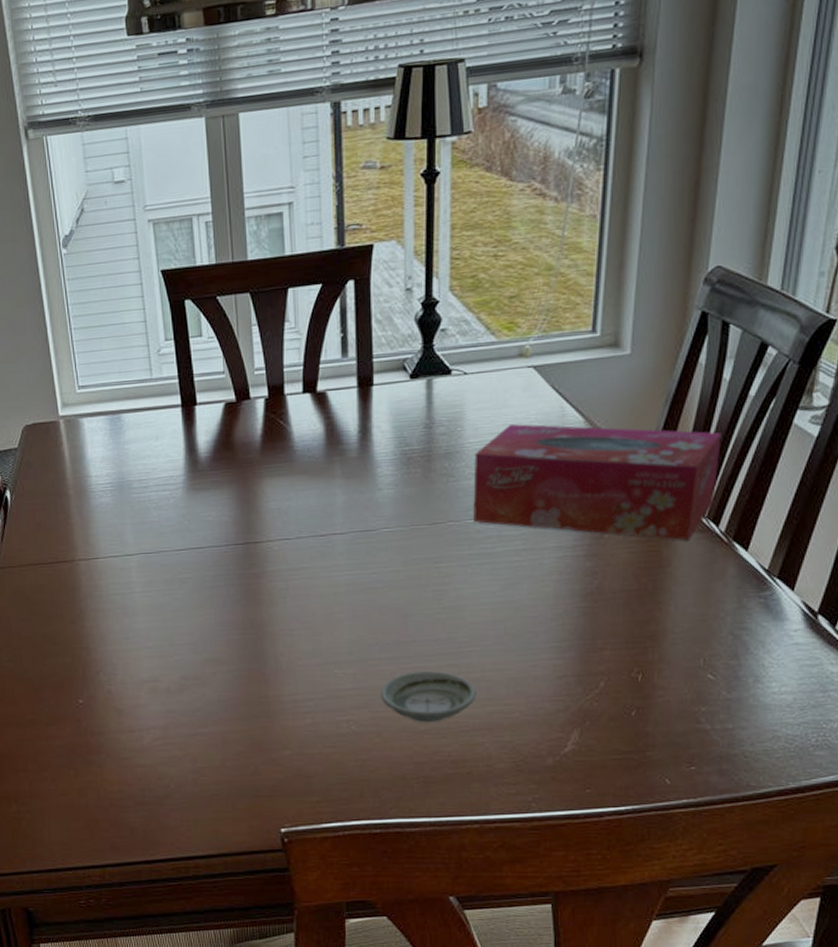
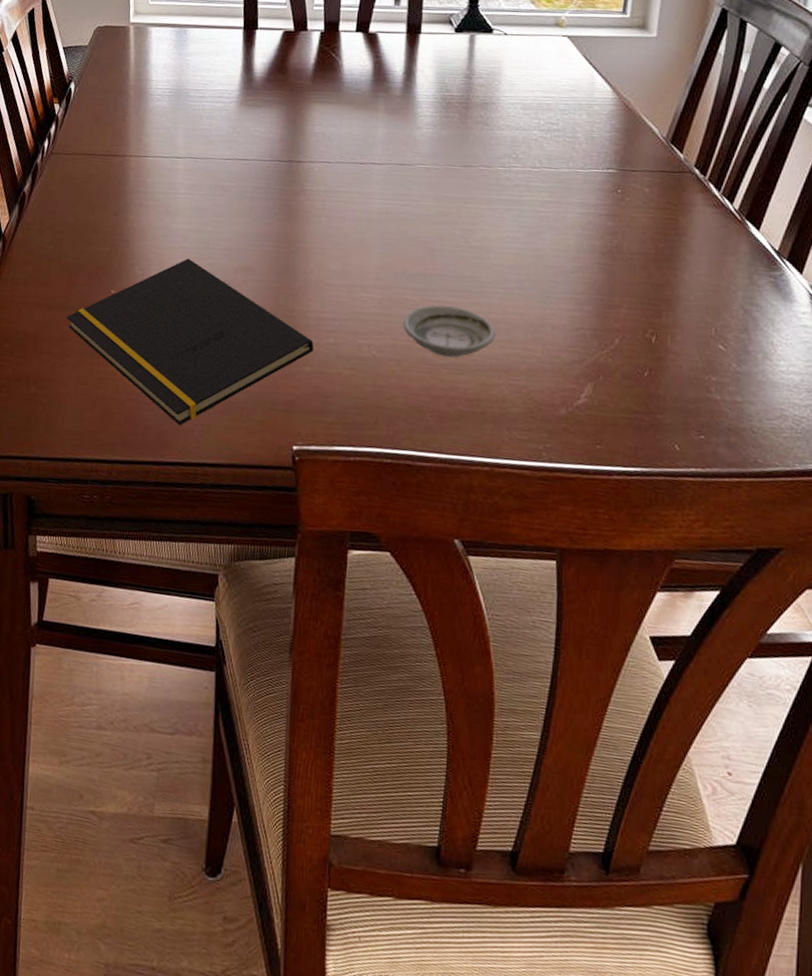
notepad: none [37,658,291,824] -> present [66,259,314,426]
tissue box: present [473,423,721,541] -> none [504,84,737,214]

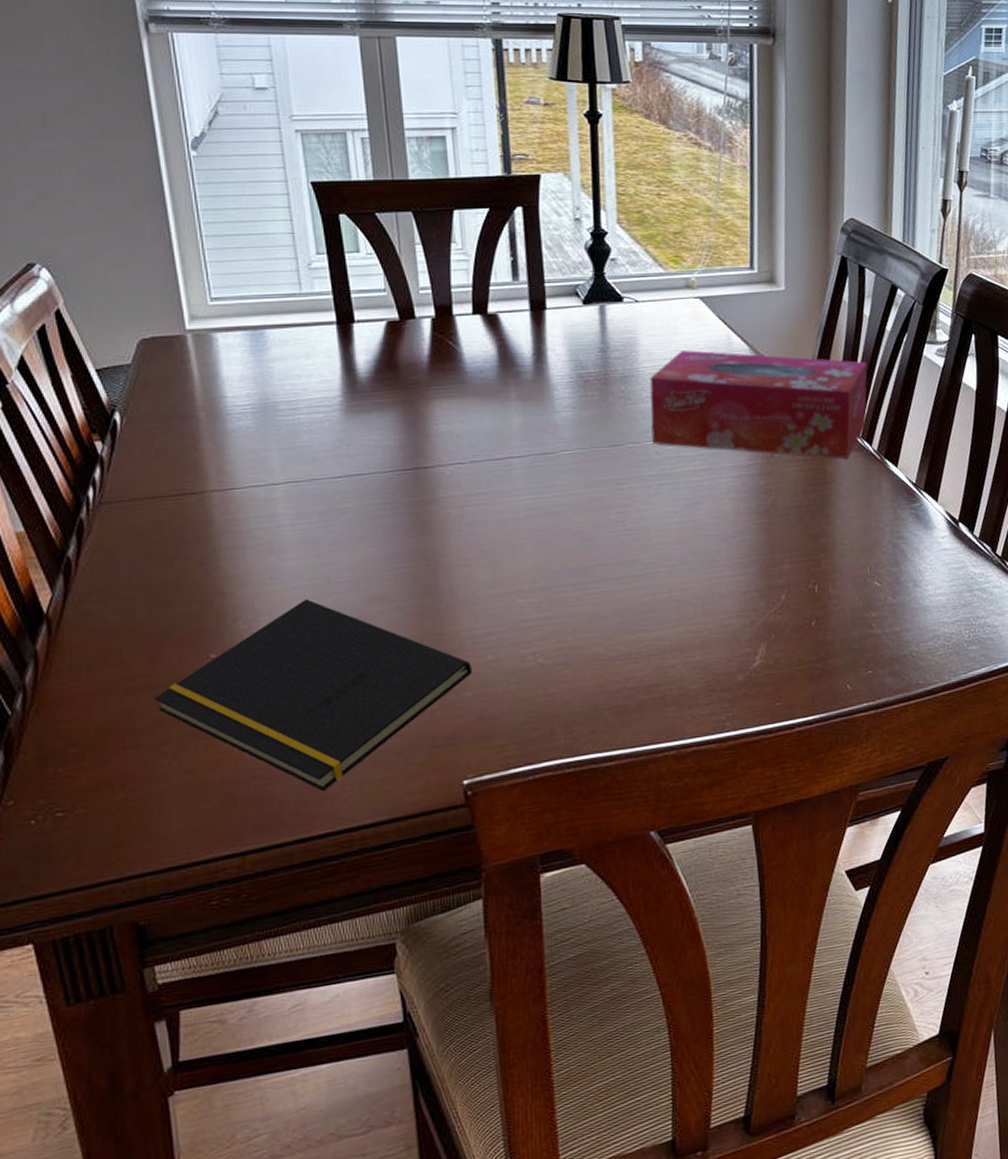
saucer: present [403,305,496,358] -> none [567,594,666,649]
tissue box: none [504,84,737,214] -> present [649,349,868,459]

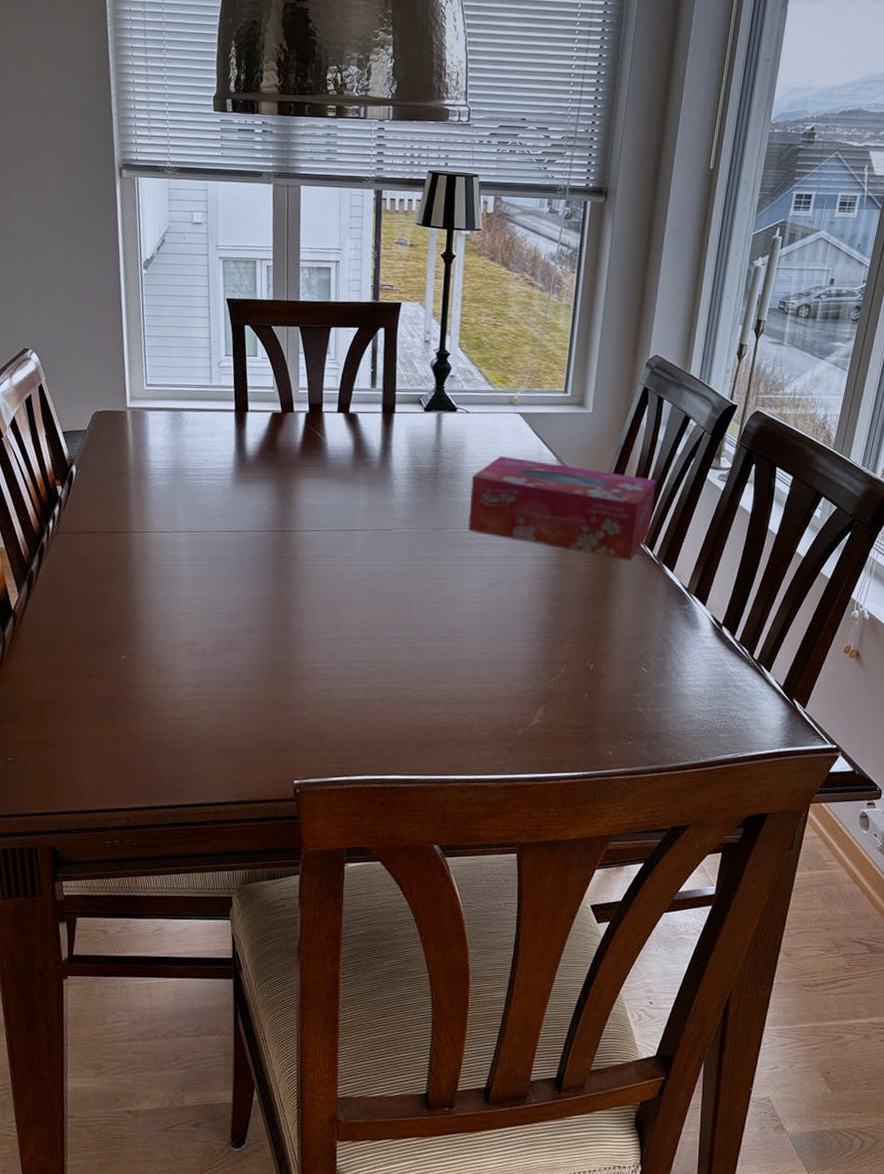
notepad: present [154,599,472,792] -> none [80,623,309,772]

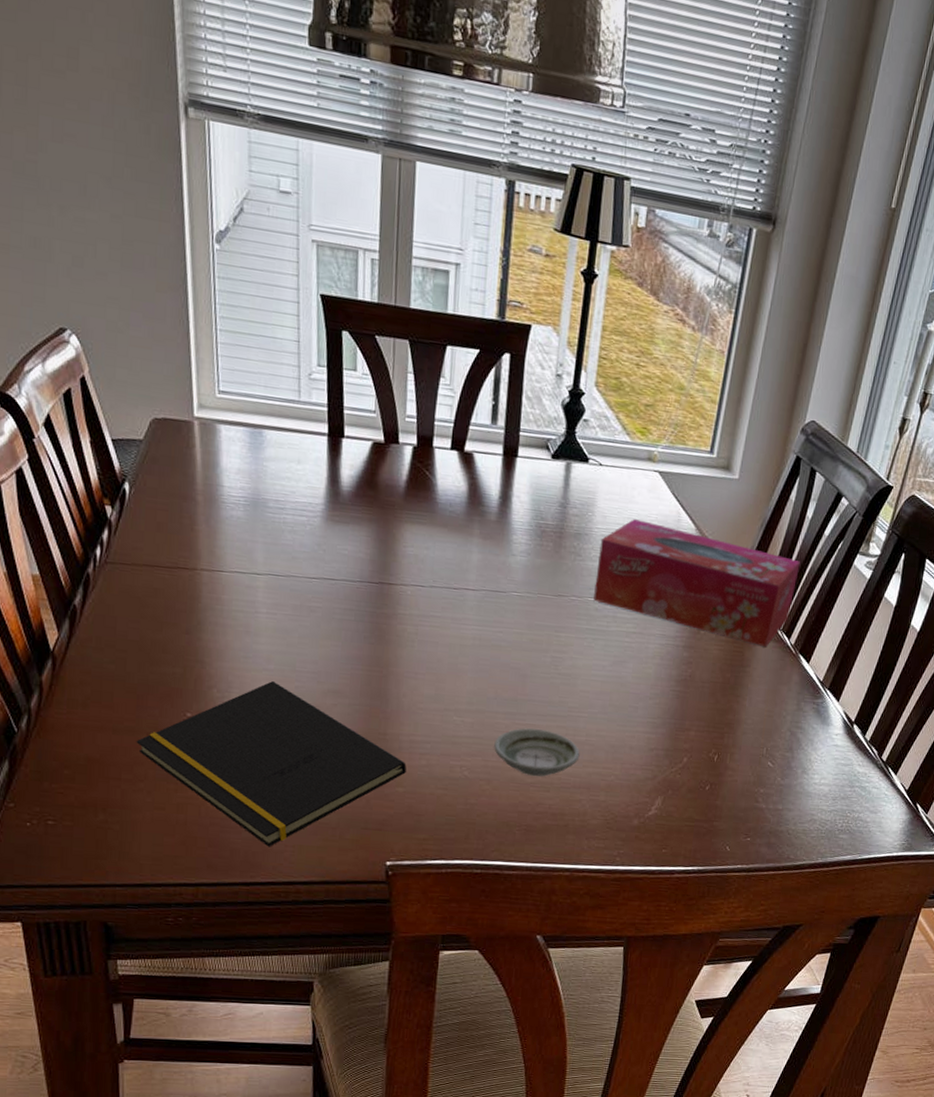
notepad: none [80,623,309,772] -> present [136,681,406,847]
saucer: none [386,650,464,694] -> present [494,728,580,777]

